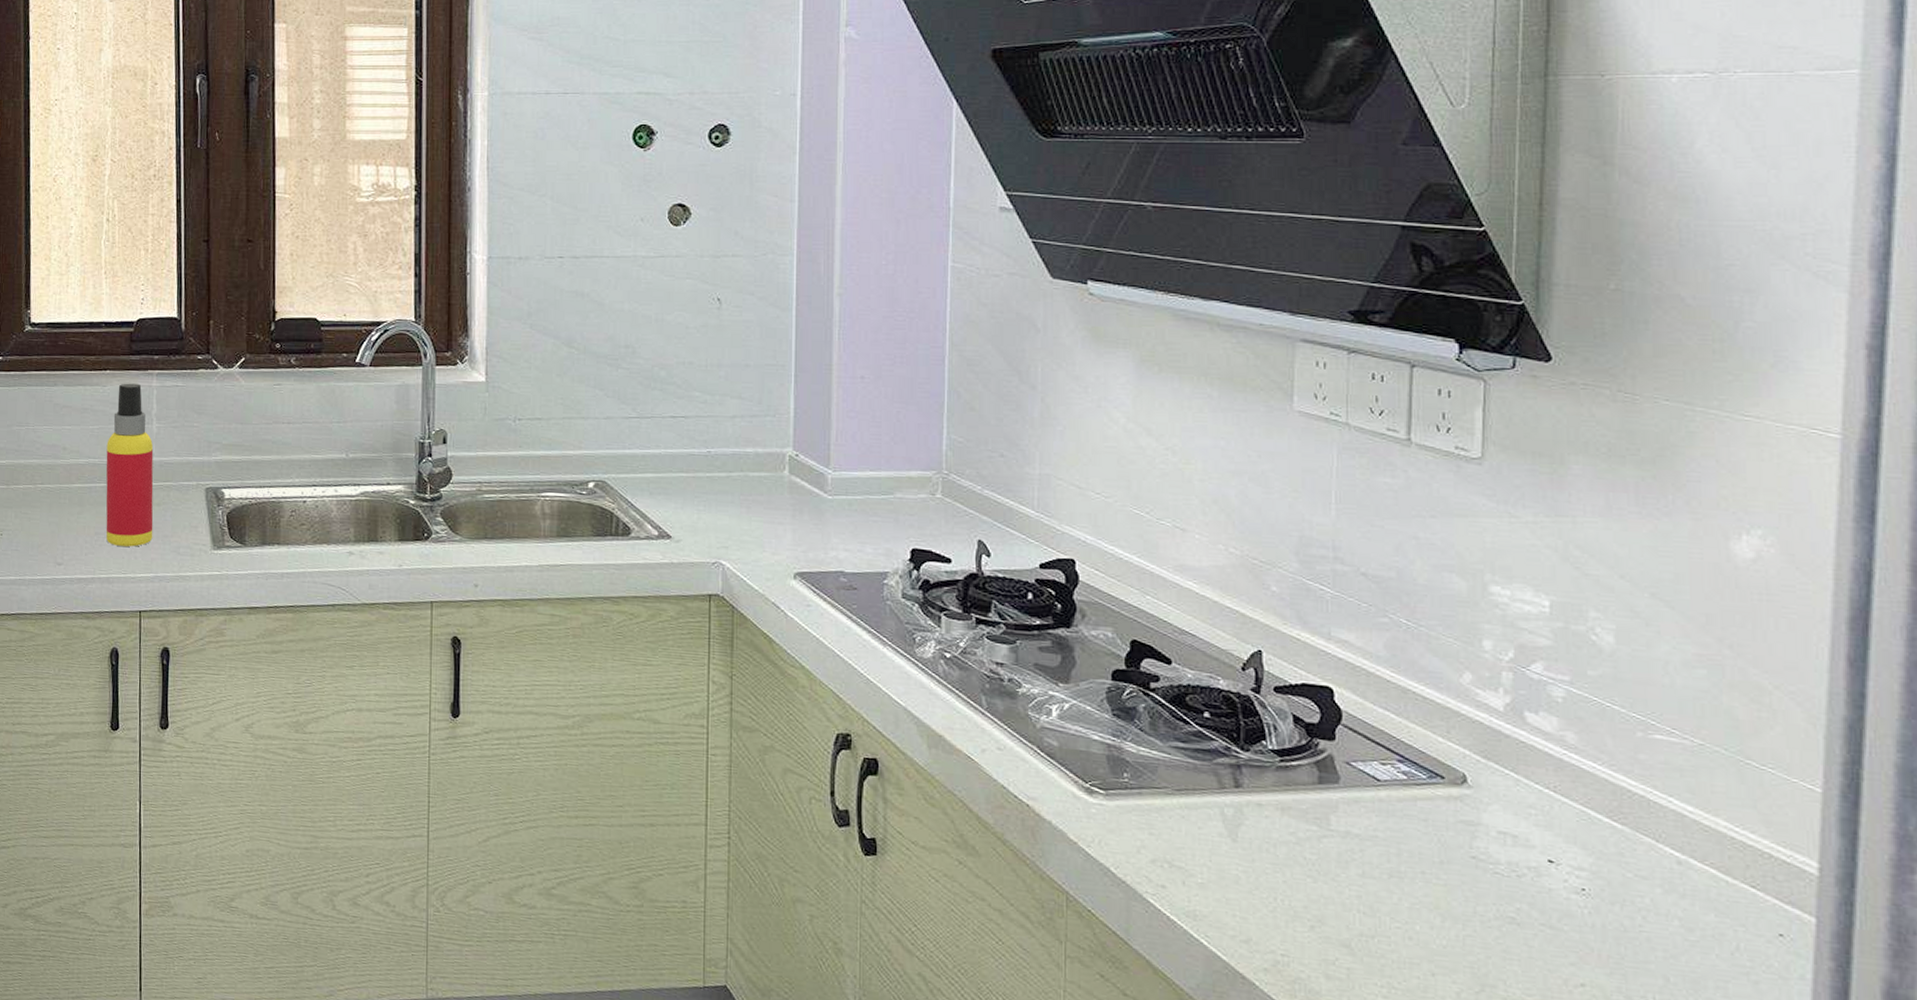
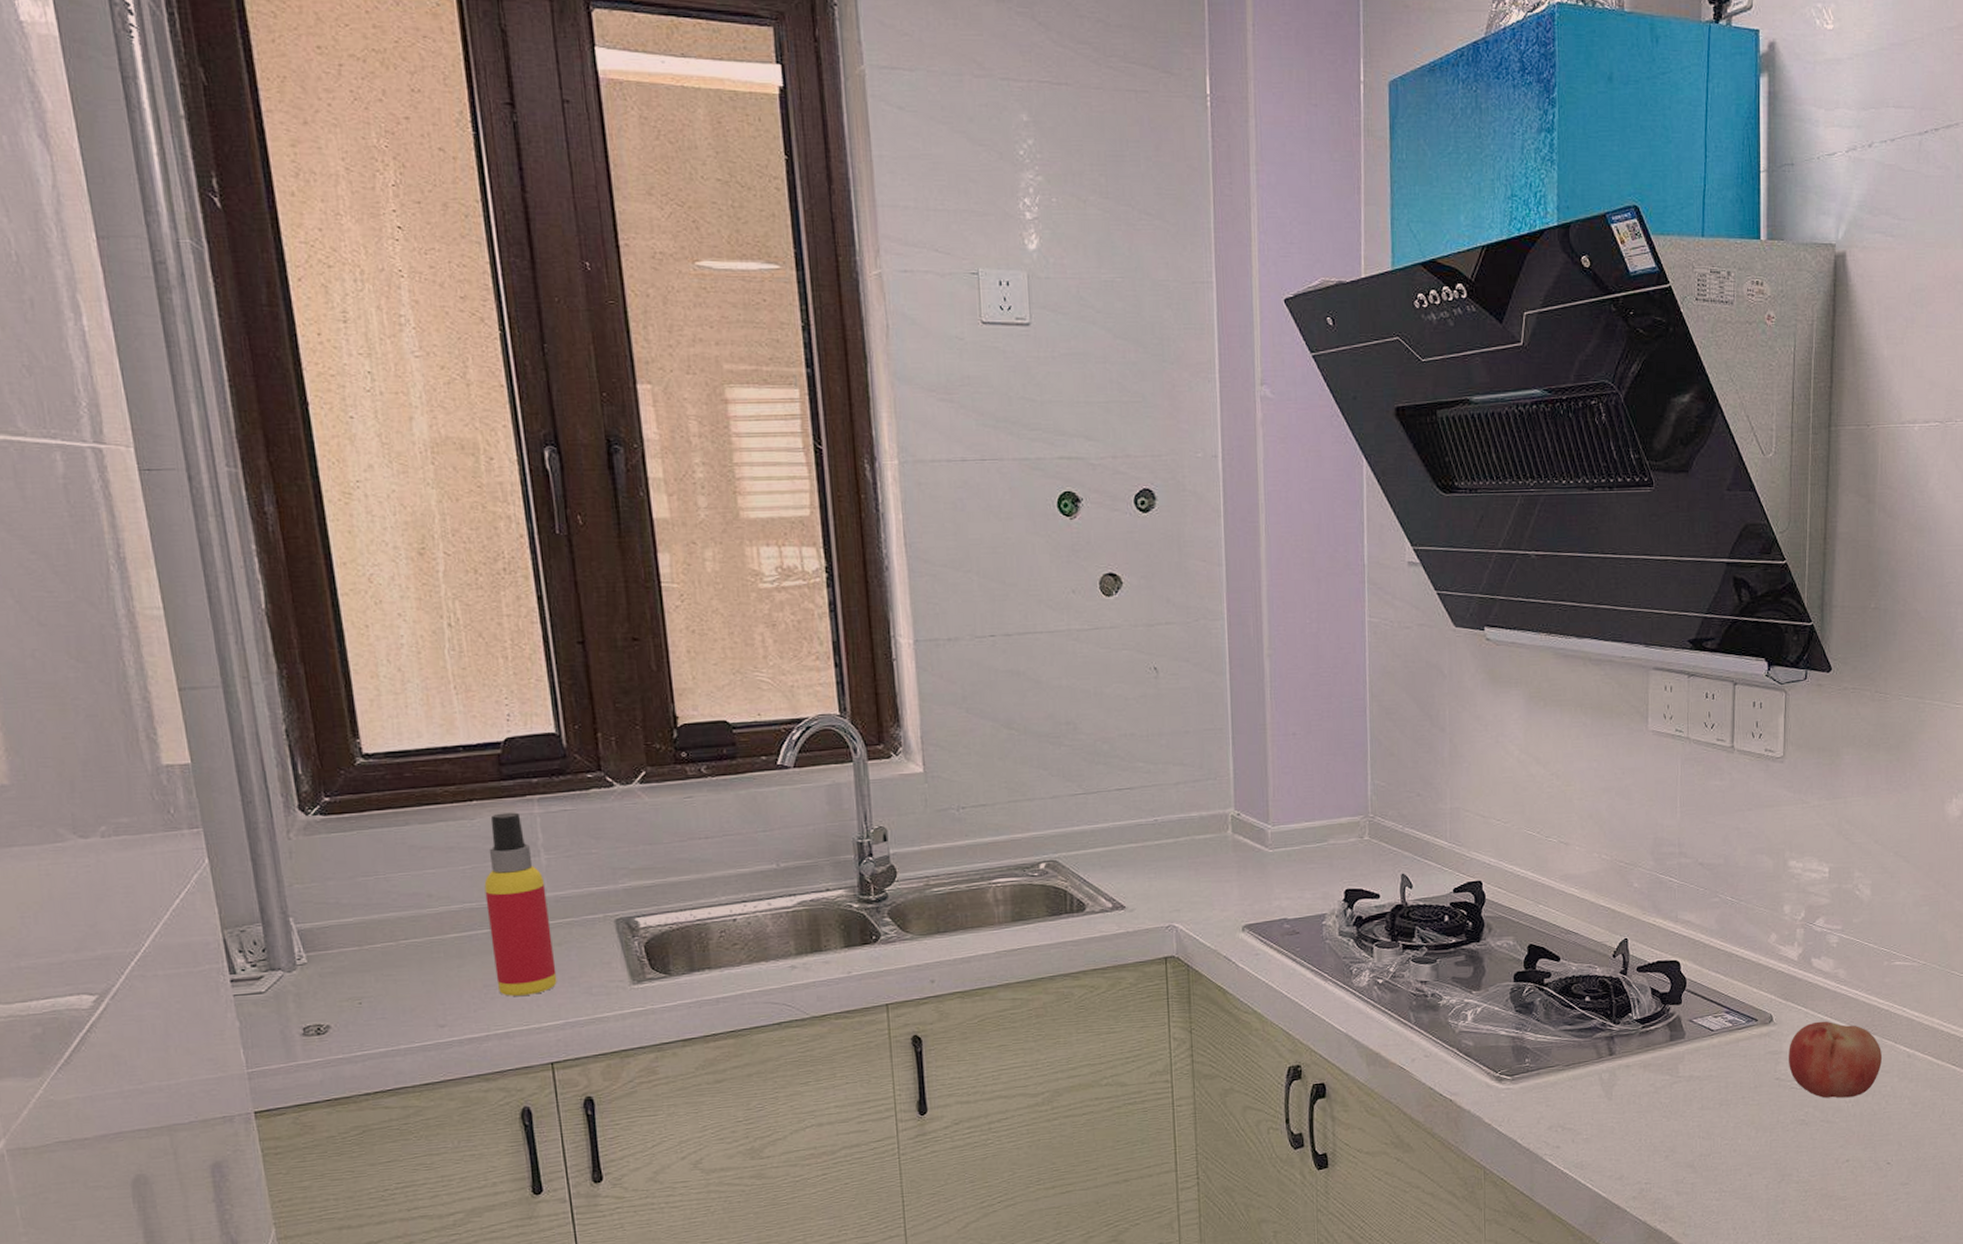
fruit: none [1491,793,1635,902] -> present [1789,1021,1882,1099]

